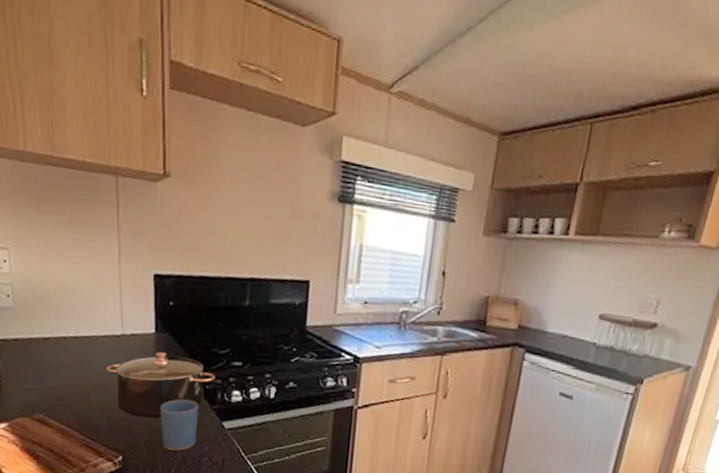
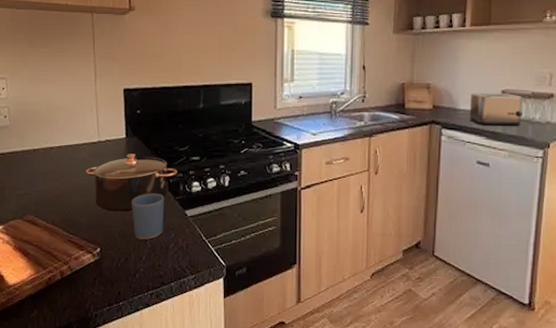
toaster: none [558,314,622,357] -> present [470,93,522,127]

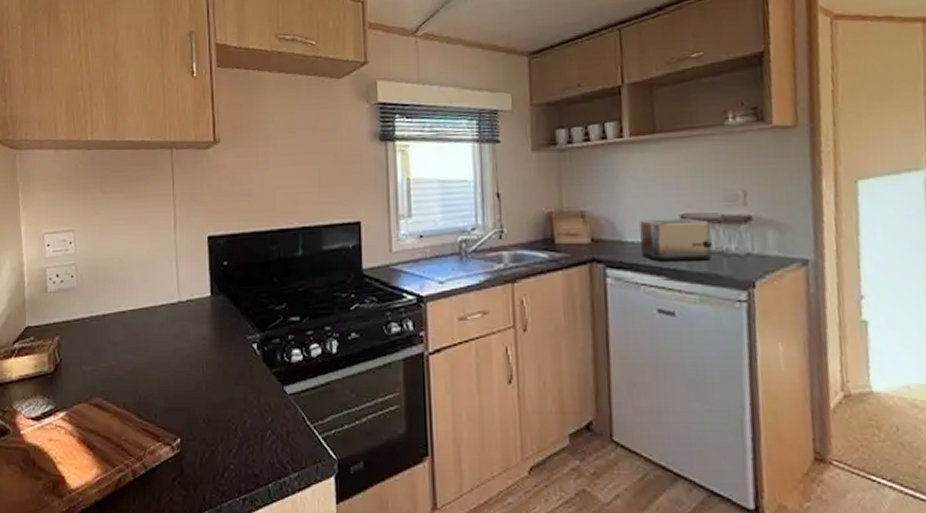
cooking pot: present [85,153,177,212] -> none [163,314,273,390]
mug: present [132,193,165,240] -> none [219,365,259,426]

